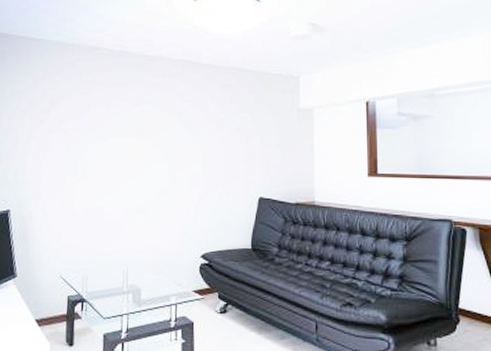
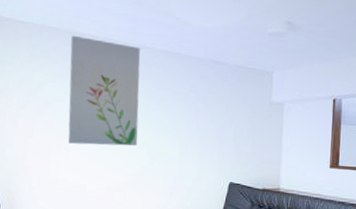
wall art: none [83,50,158,164] -> present [68,35,140,146]

